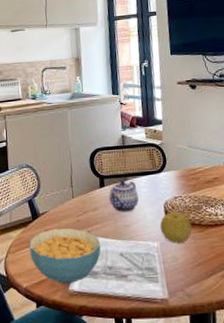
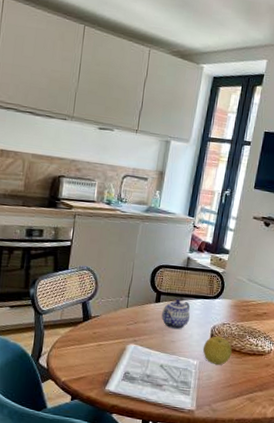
cereal bowl: present [29,228,101,285] -> none [74,332,144,385]

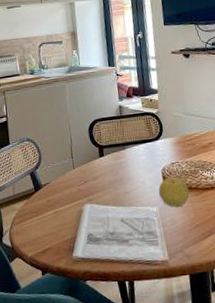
teapot: present [161,298,190,330] -> none [108,148,137,180]

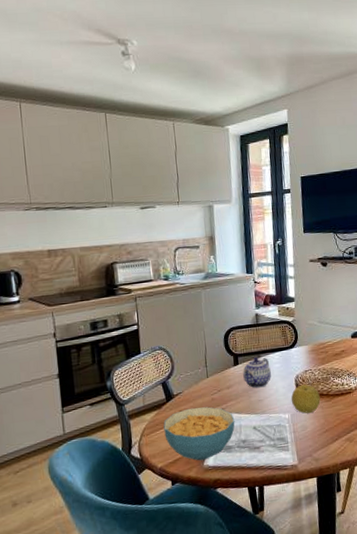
cereal bowl: none [32,197,103,252] -> present [163,406,235,461]
teapot: none [108,148,137,180] -> present [243,357,271,388]

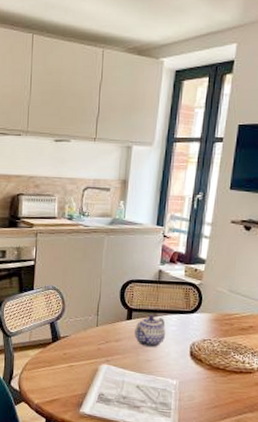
cereal bowl: present [163,406,235,461] -> none [45,353,119,407]
fruit: present [291,384,321,413] -> none [182,353,215,384]

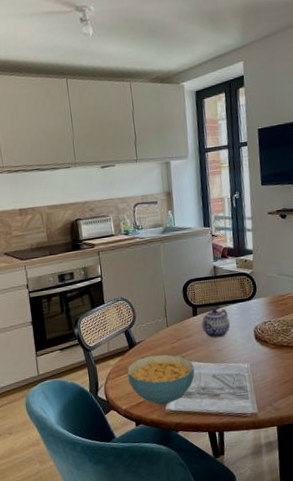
cereal bowl: none [45,353,119,407] -> present [127,354,195,405]

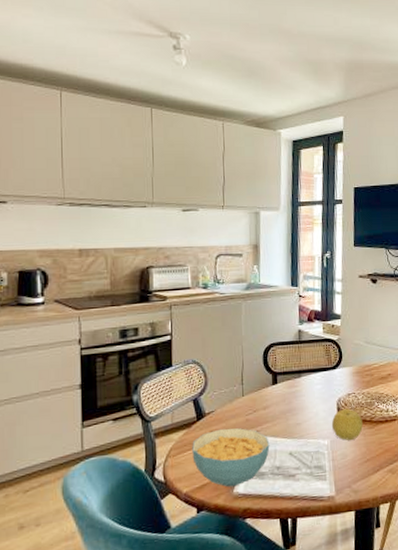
teapot: present [201,308,230,338] -> none [281,376,312,410]
fruit: none [250,335,280,364] -> present [331,408,363,440]

